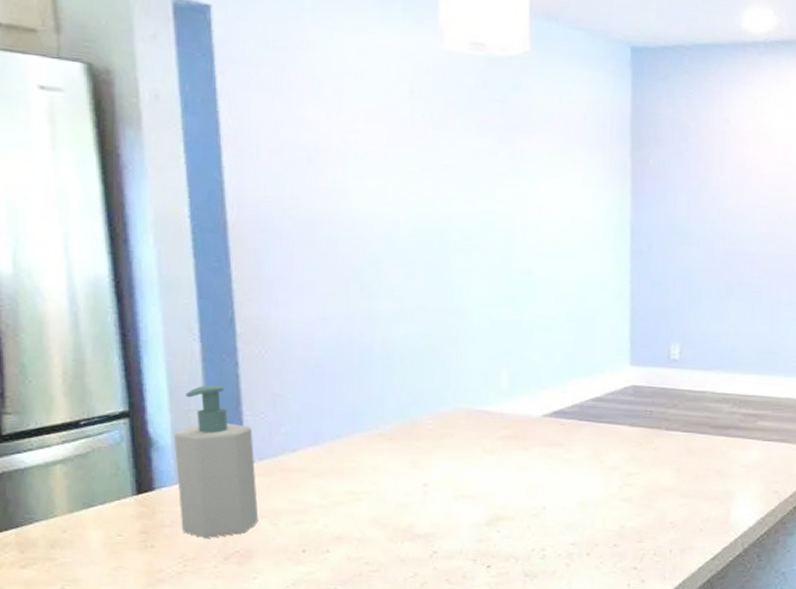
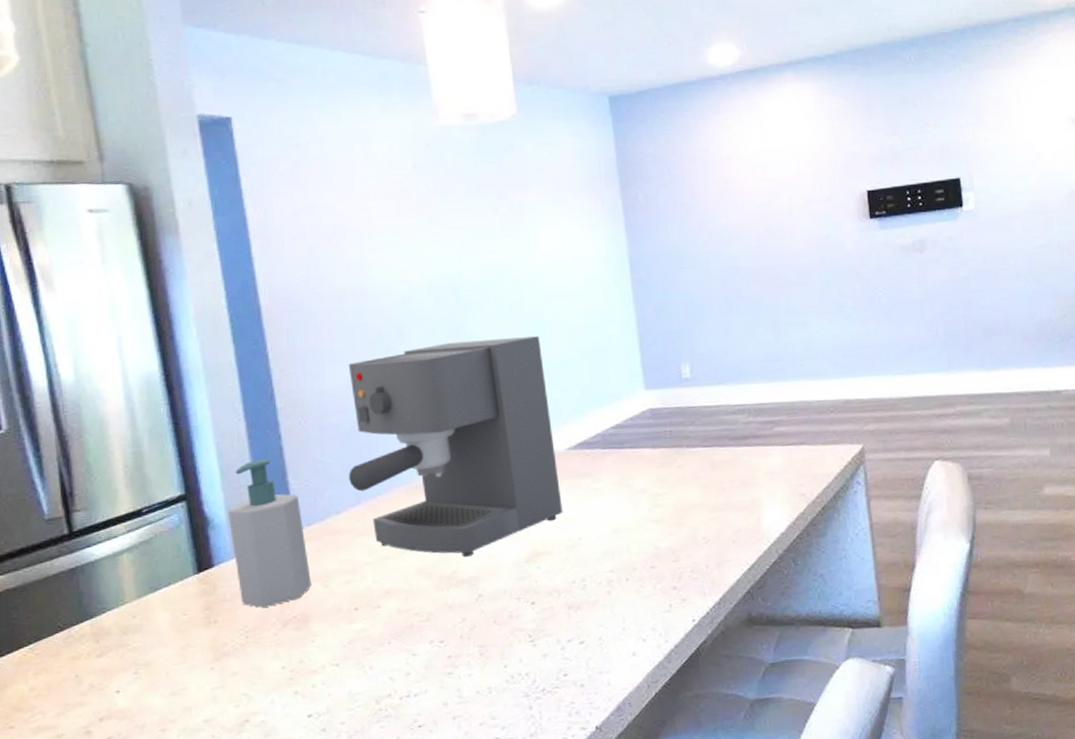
coffee maker: none [308,288,531,513] -> present [348,336,563,558]

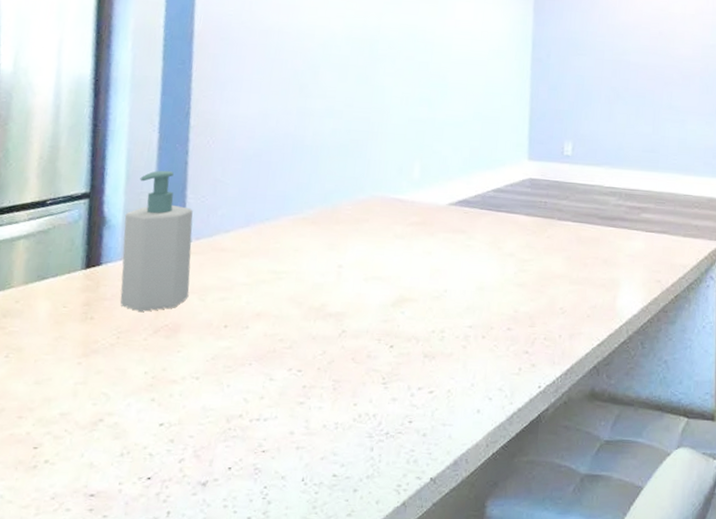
coffee maker: present [348,336,563,558] -> none [242,89,440,293]

